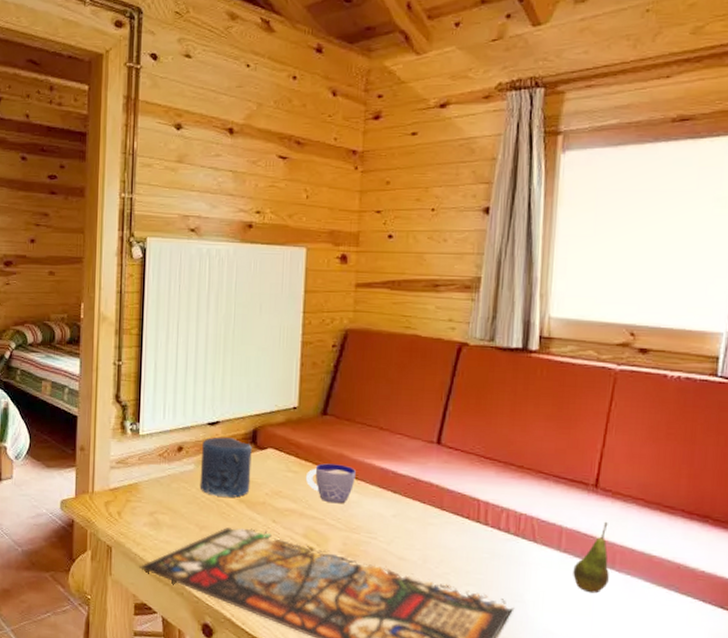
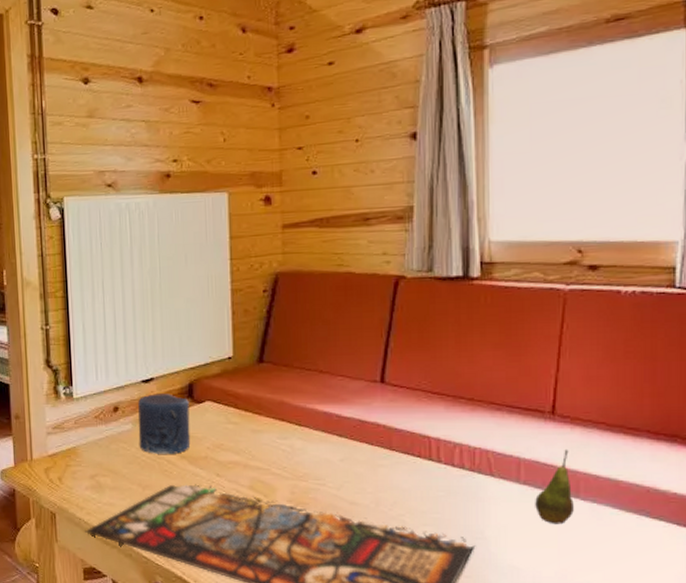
cup: present [305,463,356,504] -> none [246,412,298,452]

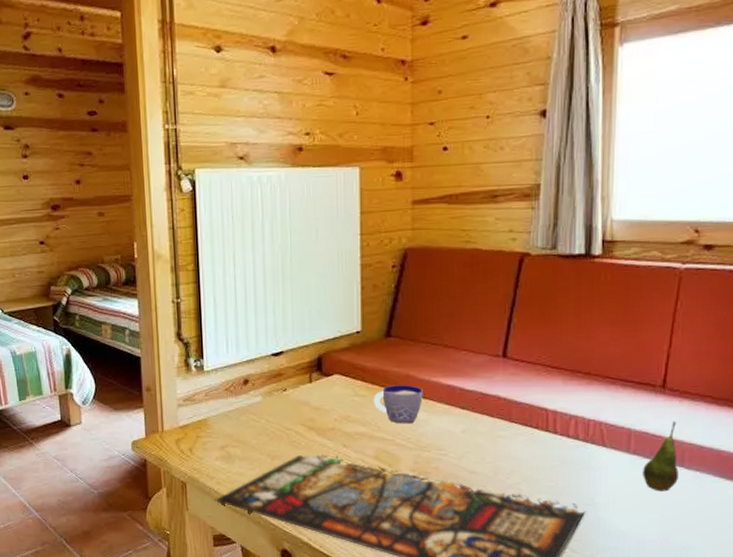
candle: present [138,393,191,454] -> none [268,367,319,425]
cup: none [246,412,298,452] -> present [373,385,423,424]

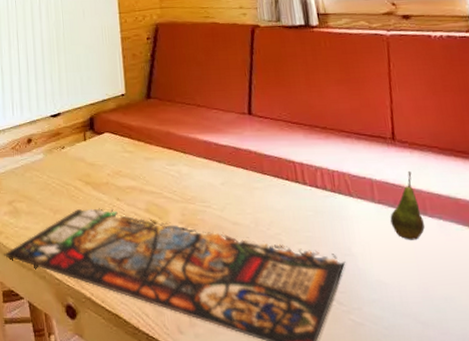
cup: present [373,385,423,424] -> none [140,141,184,178]

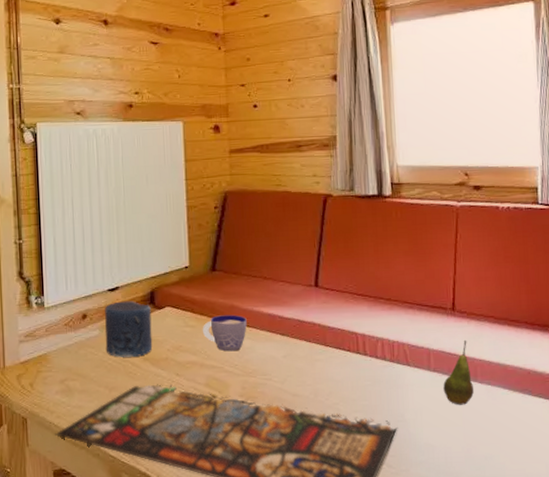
candle: none [48,126,94,181] -> present [105,301,153,357]
cup: none [140,141,184,178] -> present [202,315,247,352]

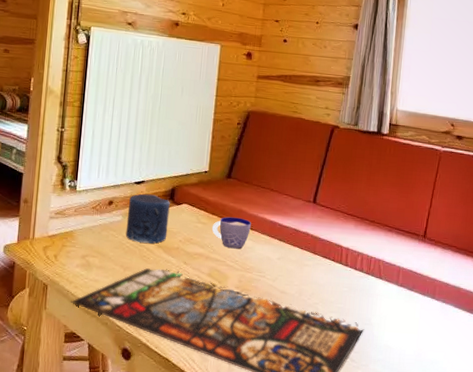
fruit: present [443,339,474,405] -> none [406,263,432,317]

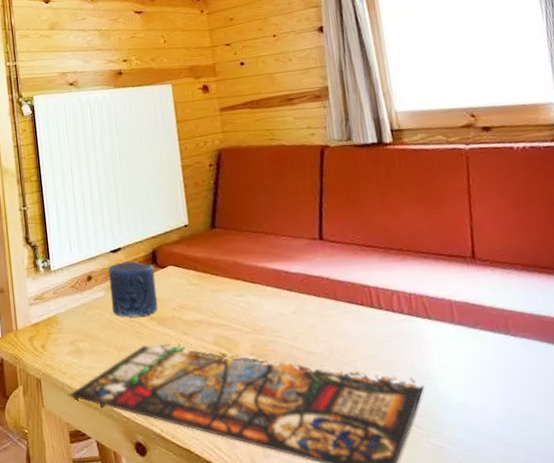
cup: present [211,216,251,249] -> none [206,271,252,309]

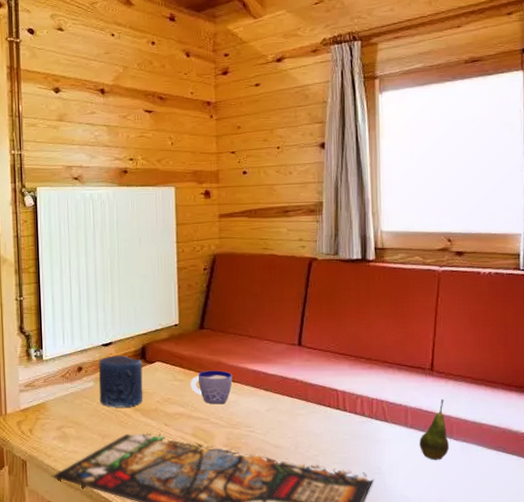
cup: none [206,271,252,309] -> present [190,370,232,405]
fruit: none [470,289,507,361] -> present [419,398,449,460]

